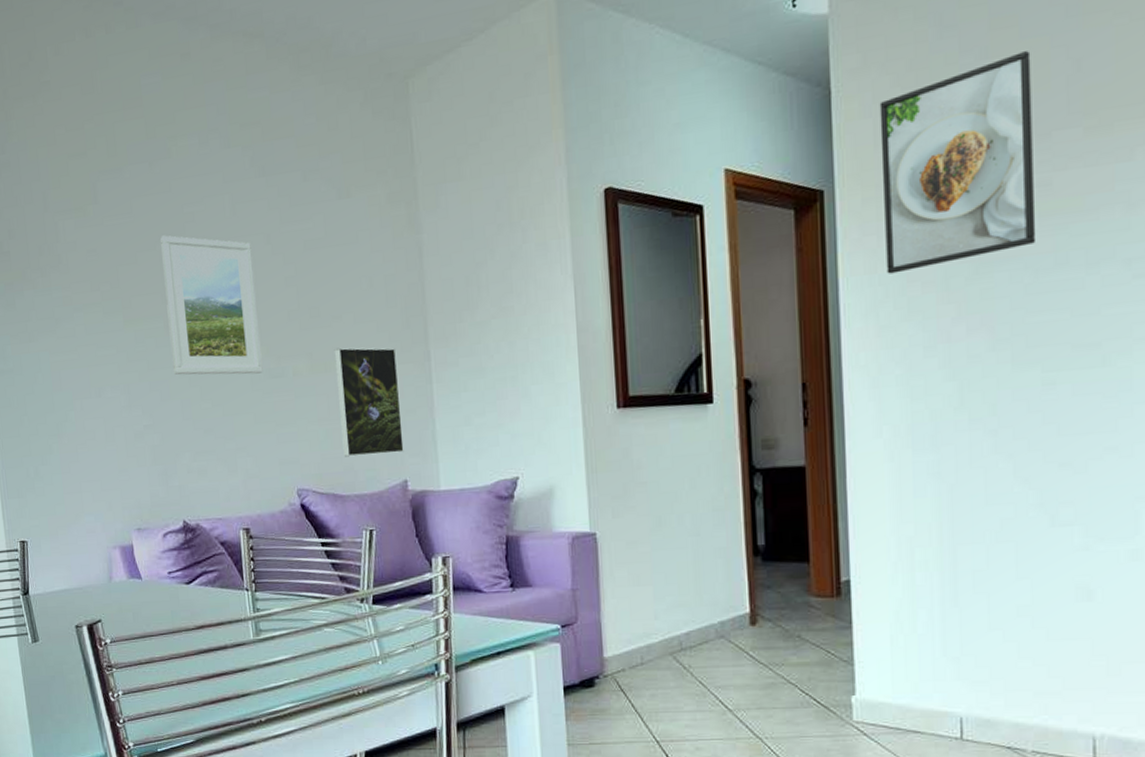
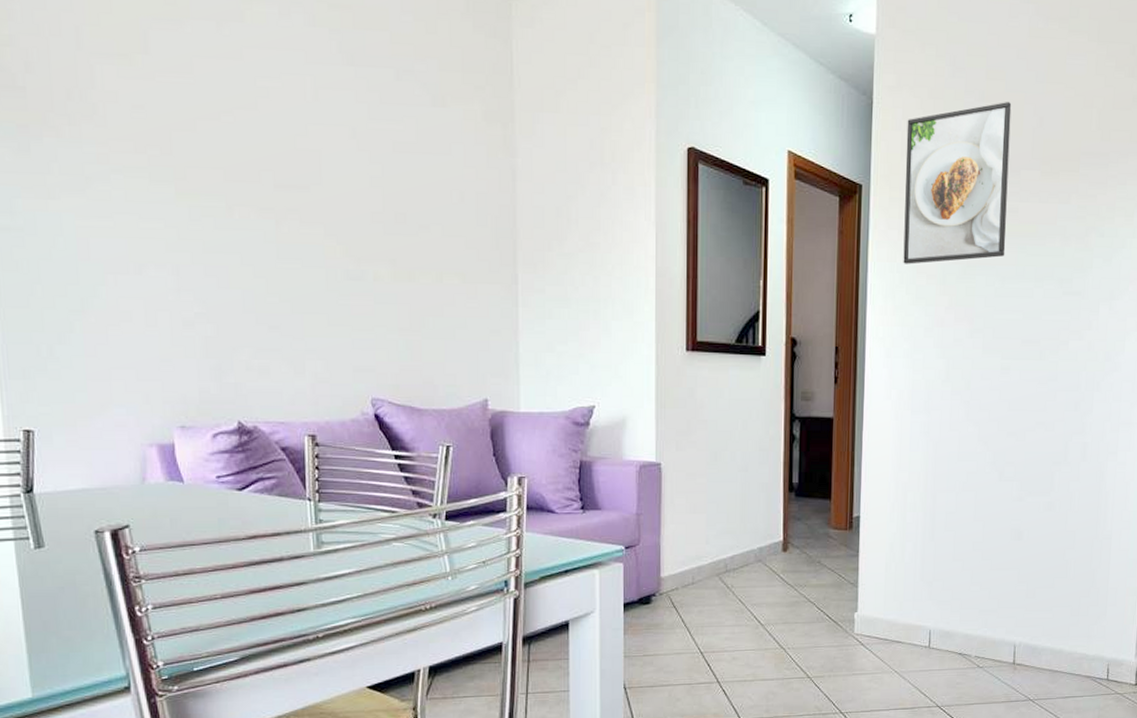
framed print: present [160,235,263,375] -> none [227,106,340,273]
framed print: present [334,347,404,457] -> none [419,258,486,371]

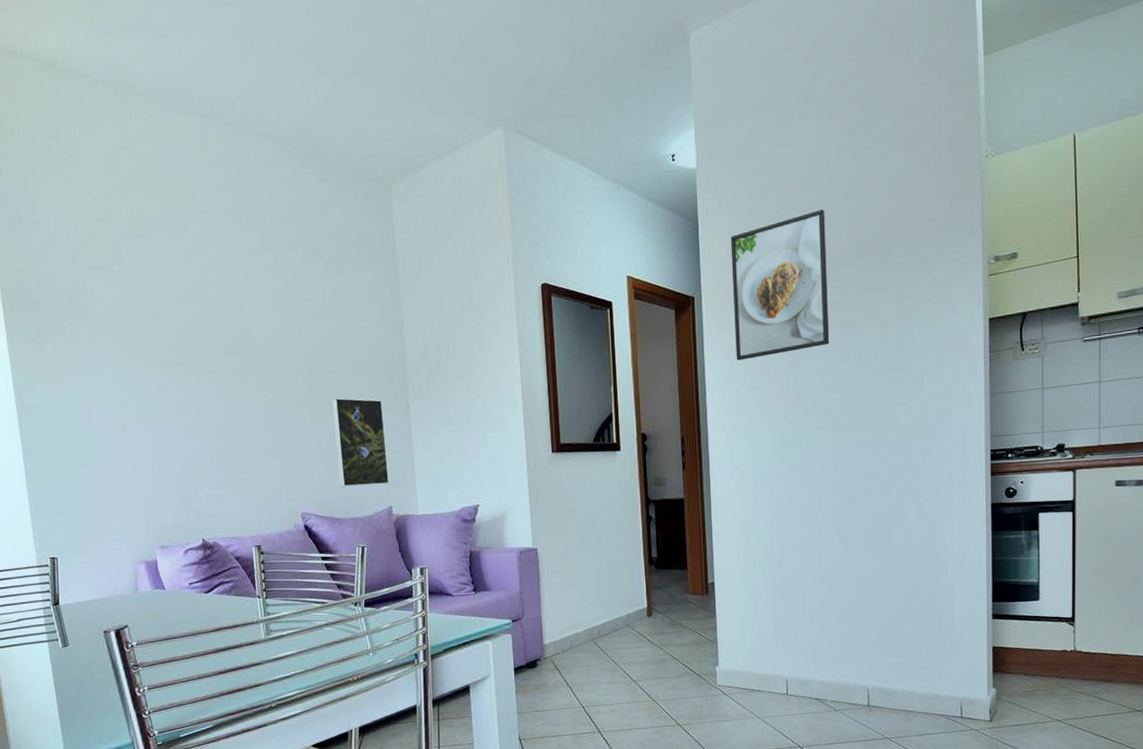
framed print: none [419,258,486,371] -> present [331,397,389,487]

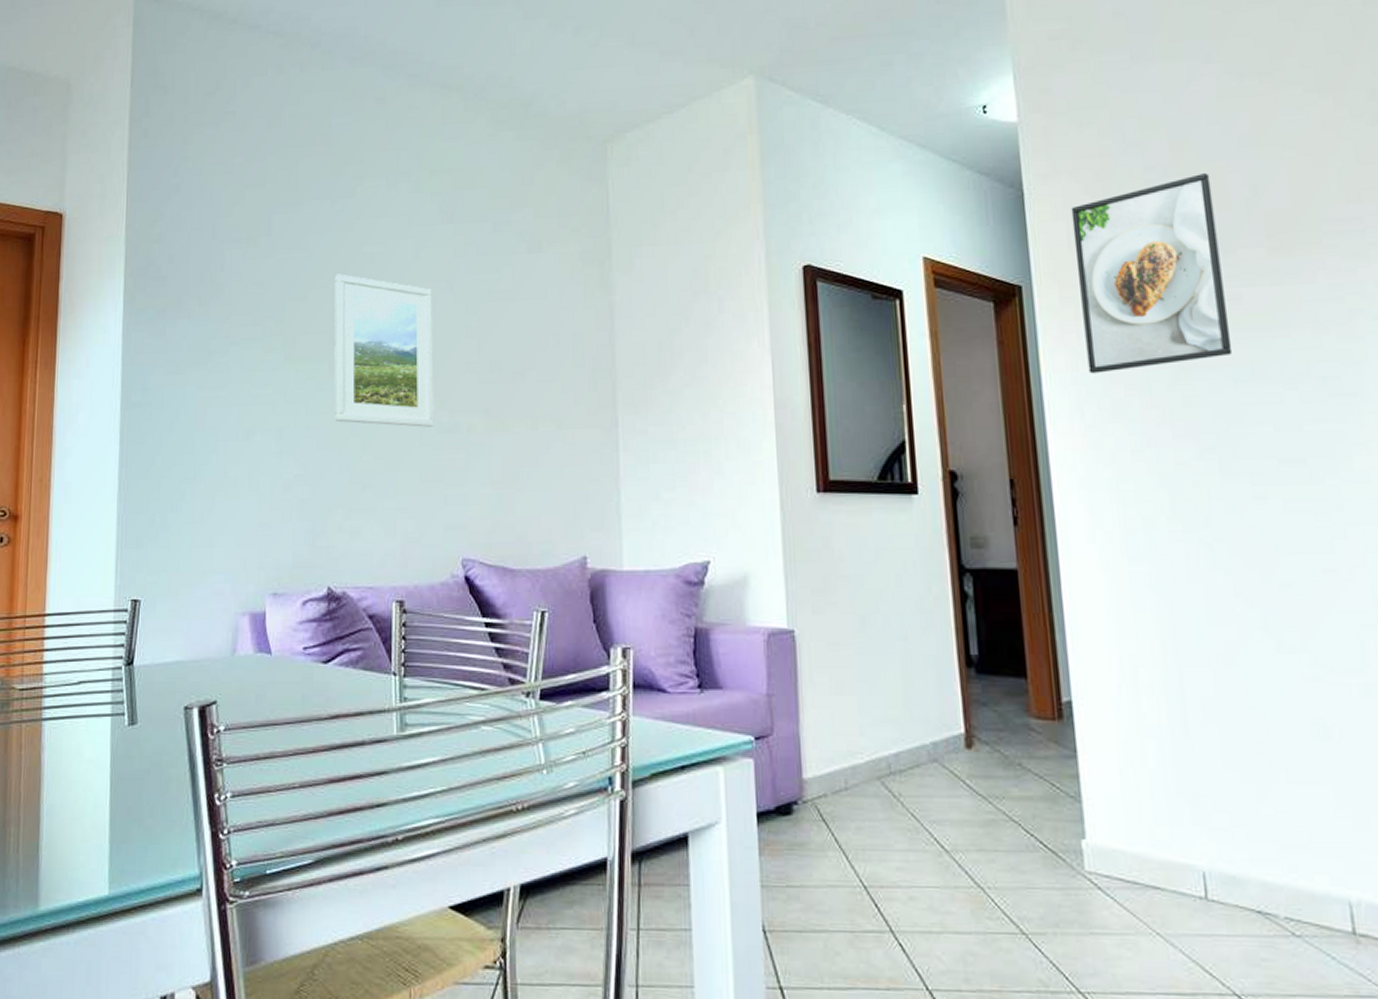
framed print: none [181,296,272,417] -> present [334,274,434,427]
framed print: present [331,397,389,487] -> none [514,405,584,526]

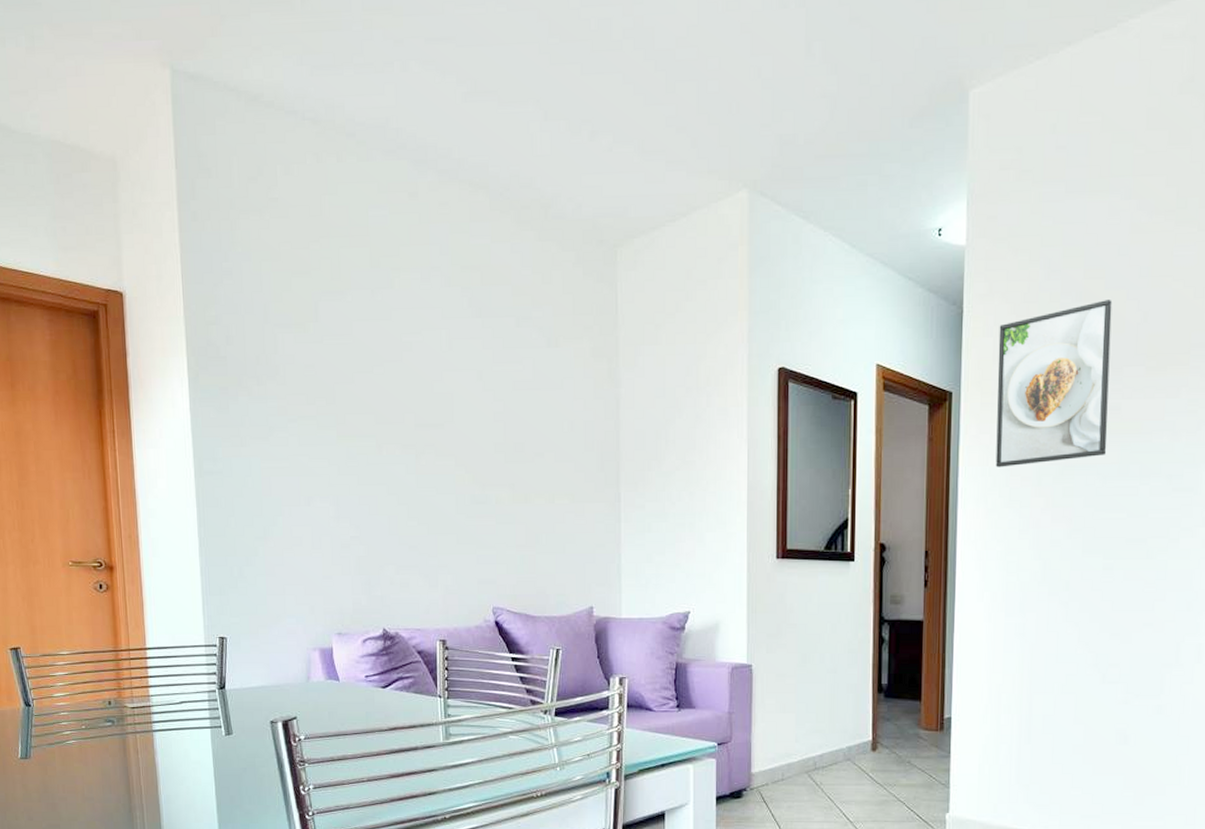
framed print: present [334,274,434,427] -> none [378,360,468,498]

